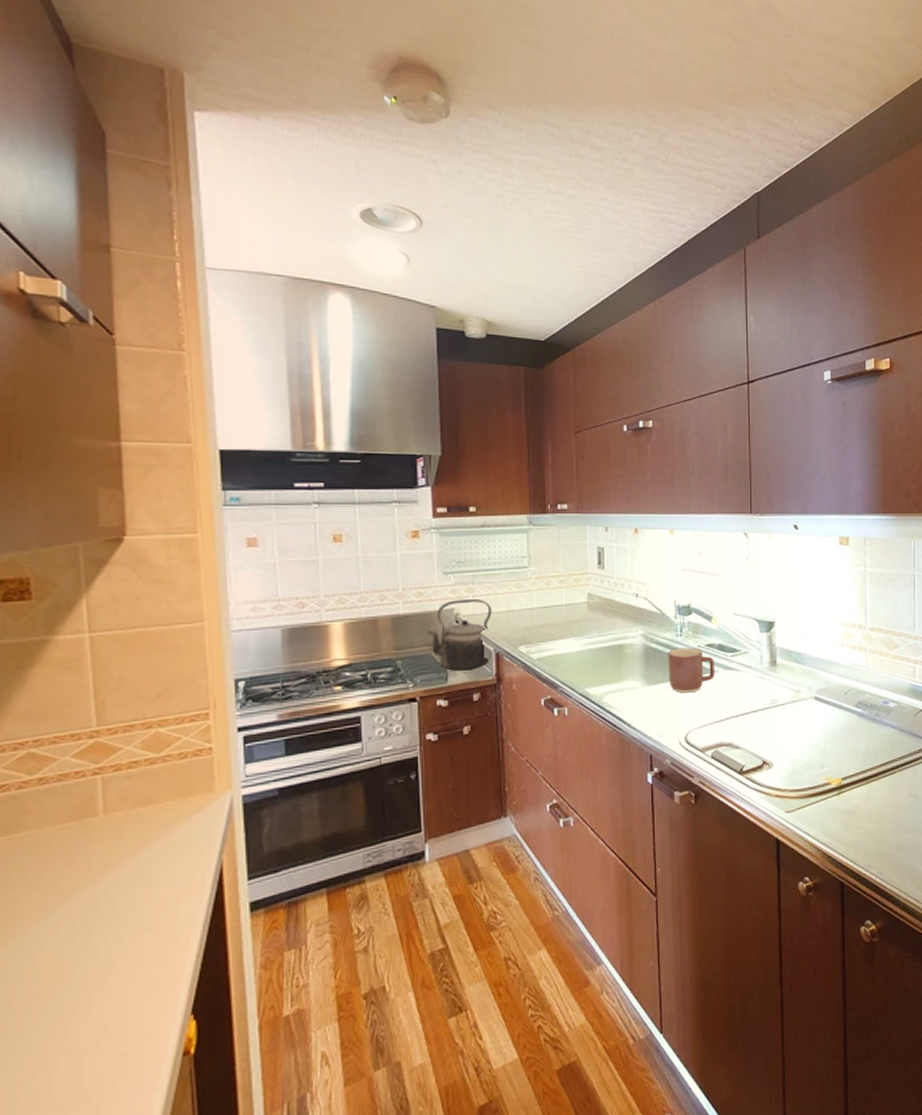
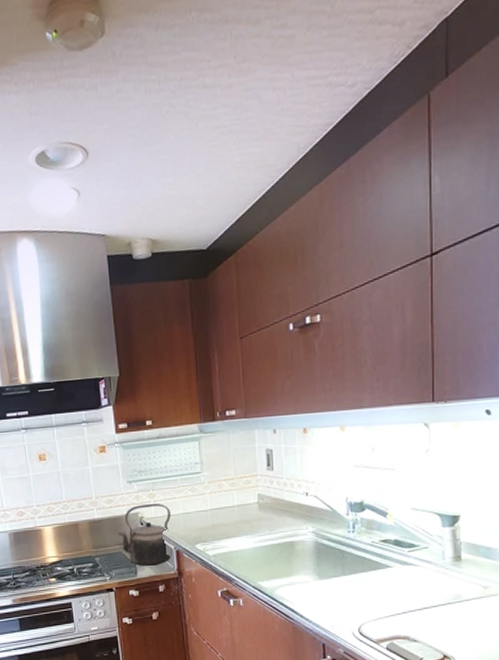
mug: present [668,647,714,693] -> none [340,543,390,587]

